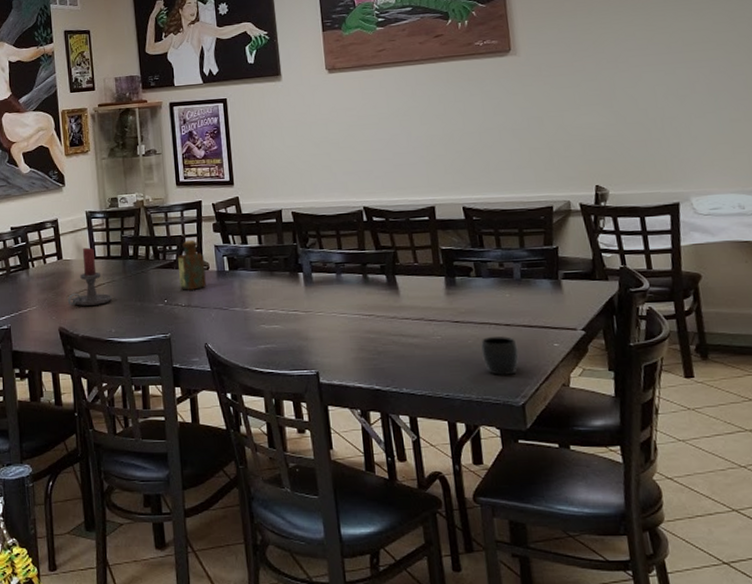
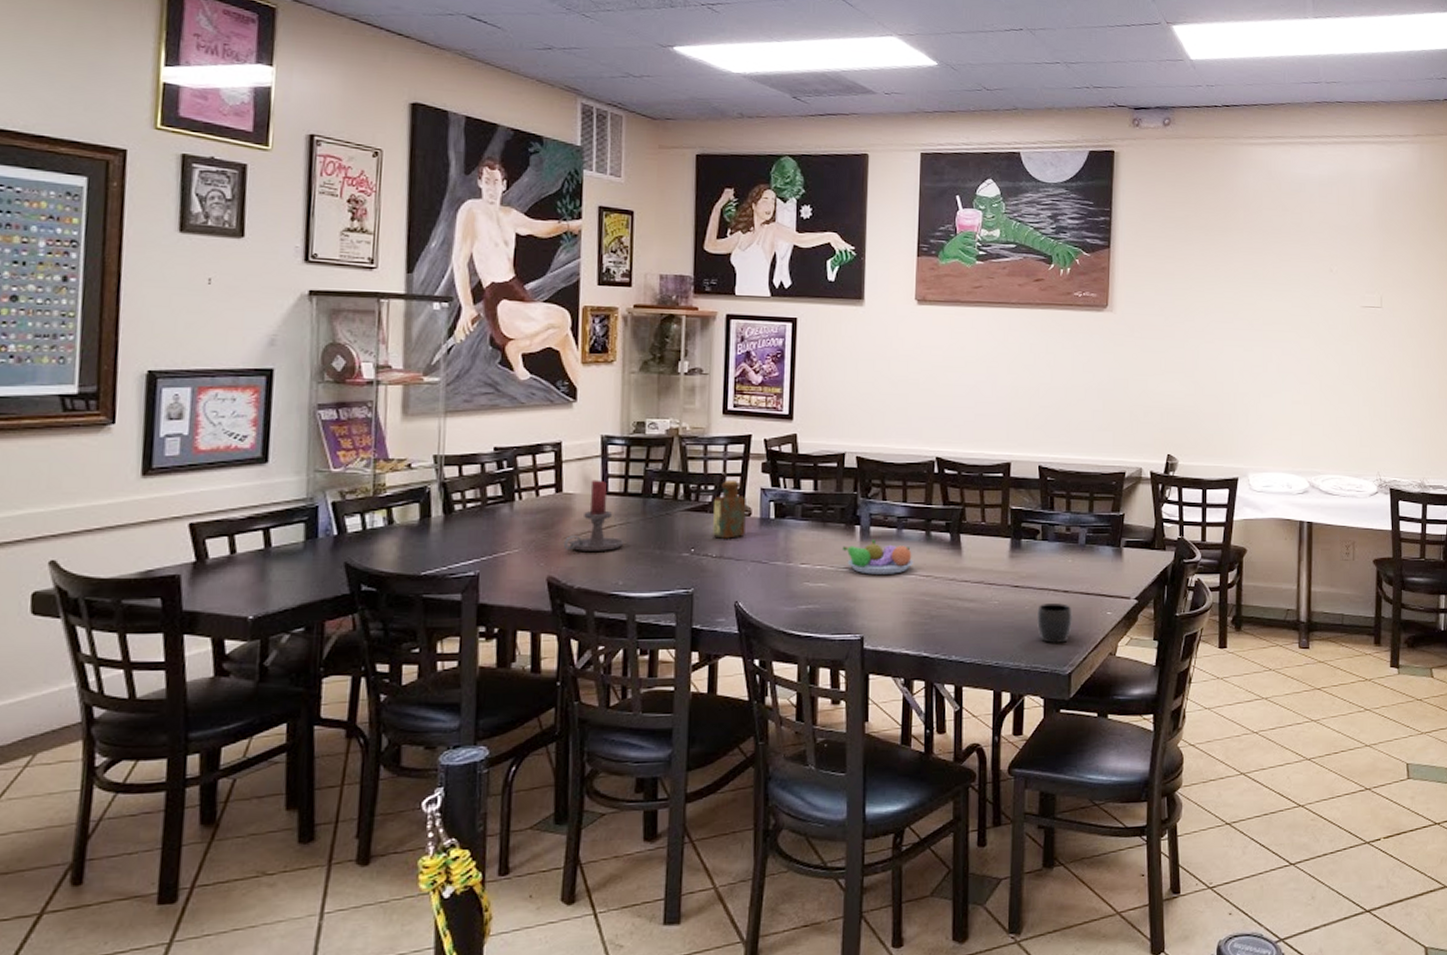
fruit bowl: none [290,283,355,316] -> present [843,538,913,575]

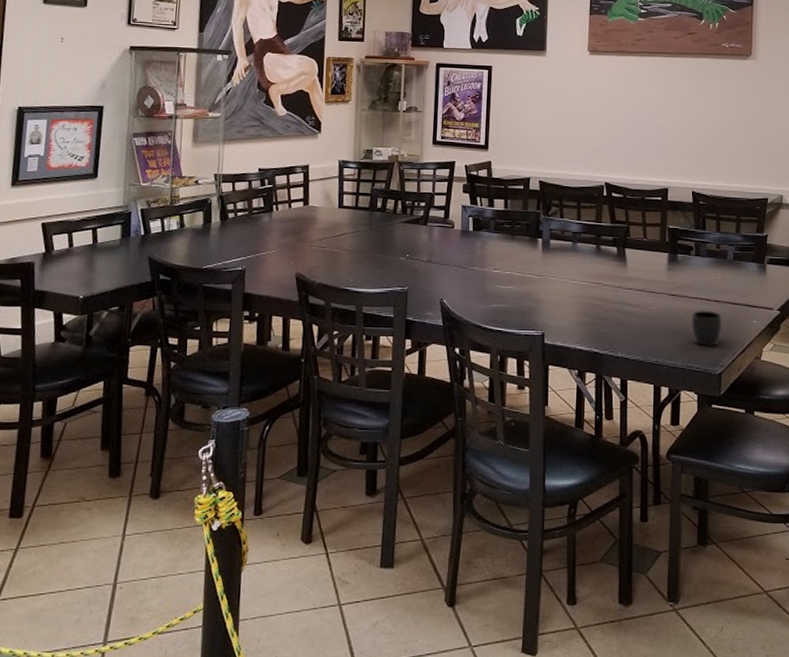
candle holder: present [563,480,625,551] -> none [308,196,355,254]
bottle: present [713,479,746,539] -> none [424,198,451,247]
fruit bowl: present [843,538,913,575] -> none [528,250,586,281]

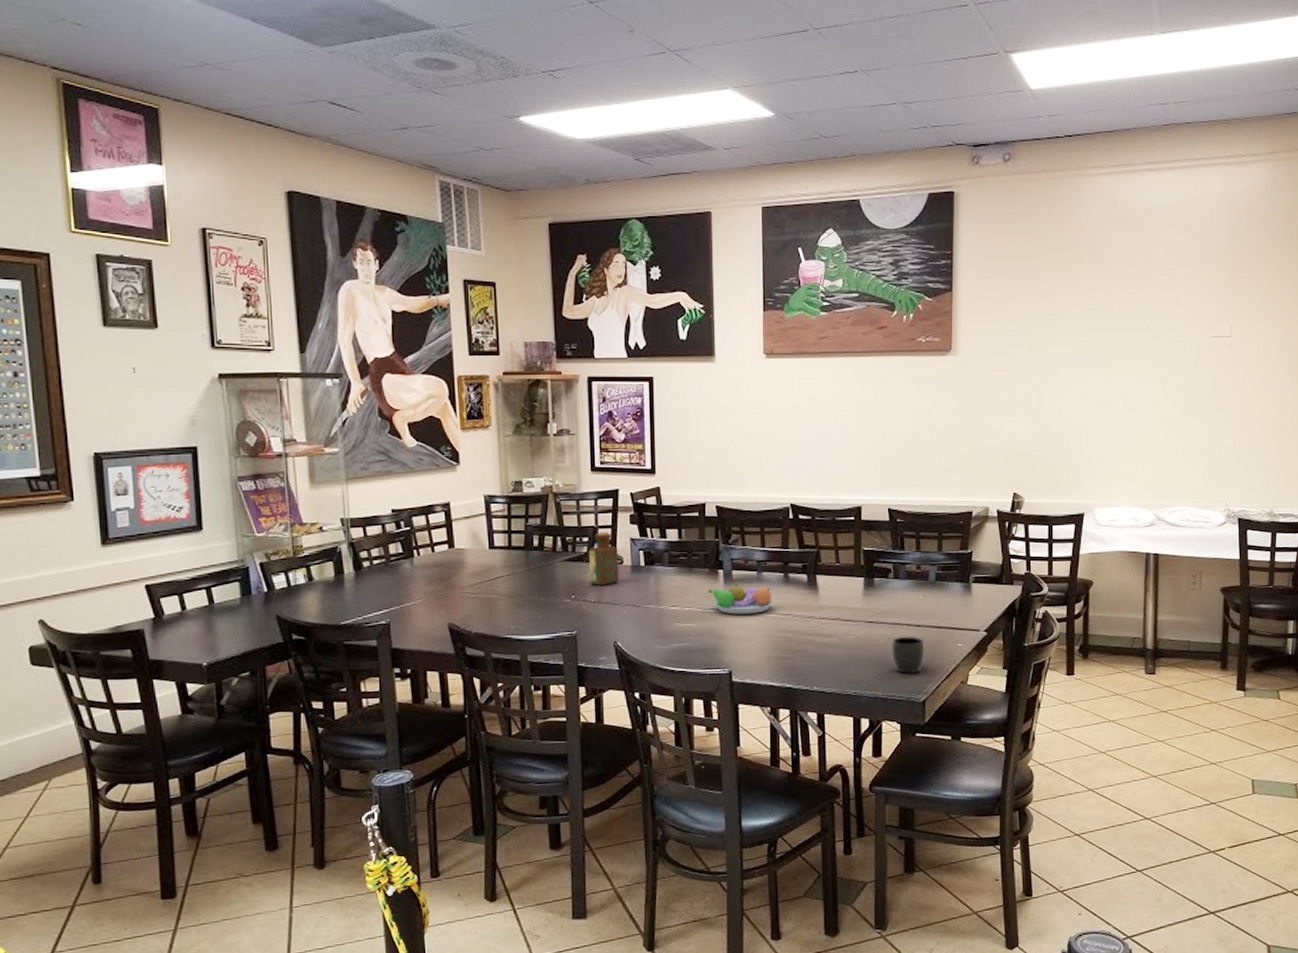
bottle: none [424,198,451,247] -> present [589,531,619,585]
fruit bowl: none [528,250,586,281] -> present [708,581,774,615]

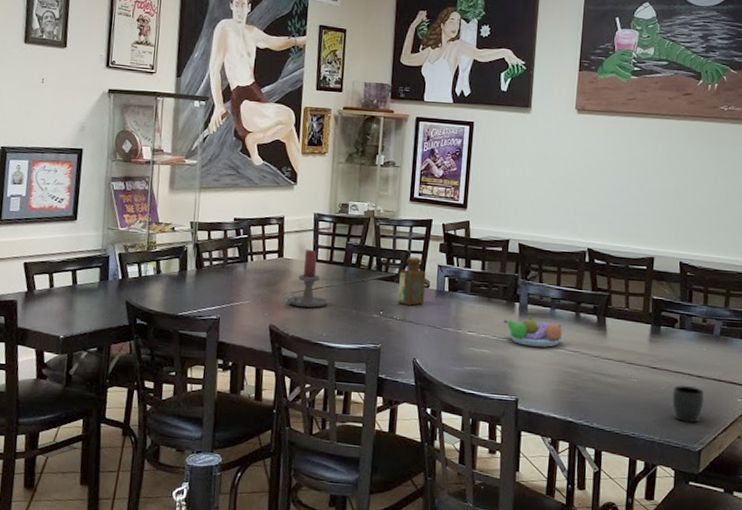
candle holder: none [459,535,513,600] -> present [282,249,329,308]

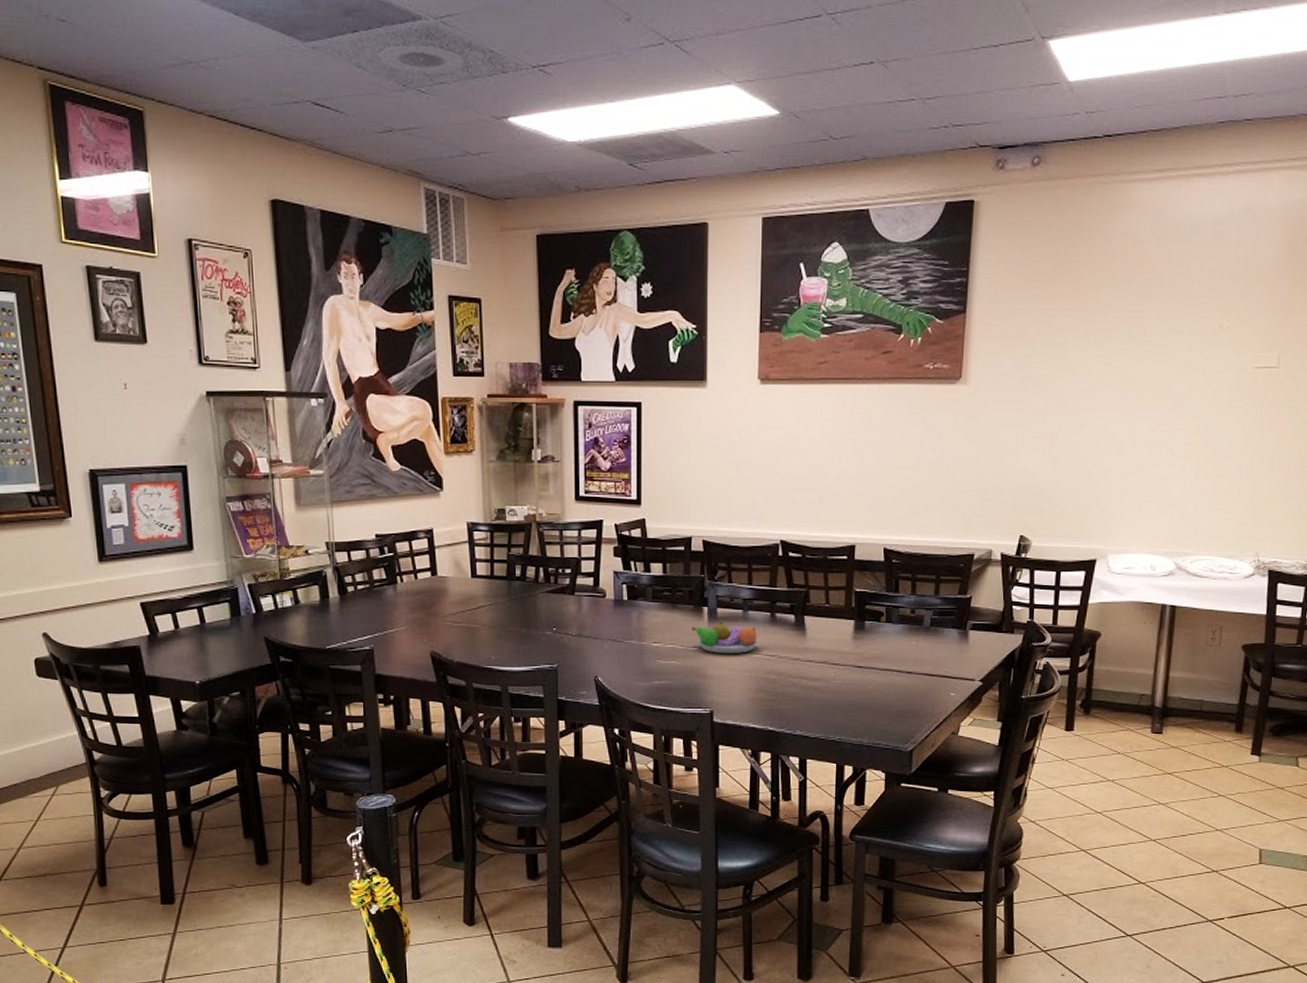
candle holder: present [282,249,329,308] -> none [441,564,494,629]
bottle: present [398,256,426,306] -> none [572,563,601,619]
mug: present [671,385,705,423] -> none [880,684,915,721]

